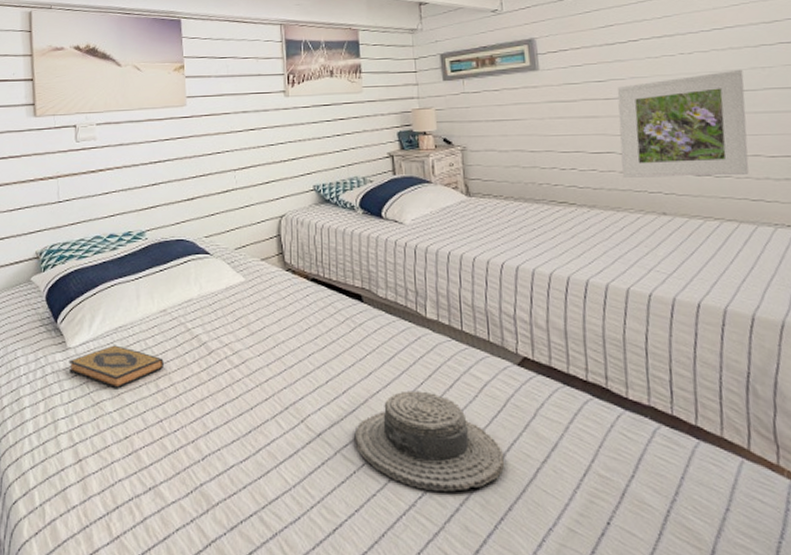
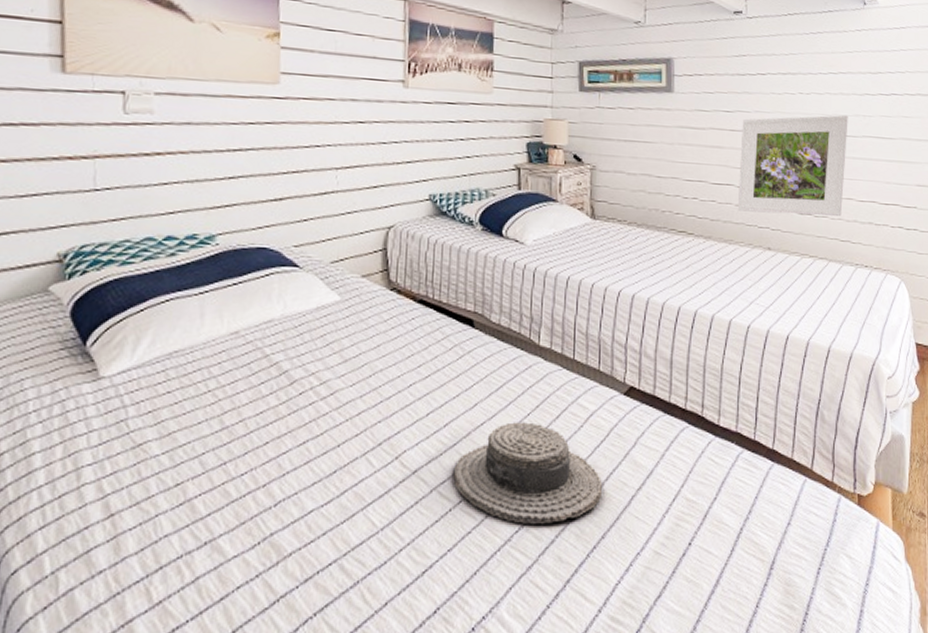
hardback book: present [68,345,164,389] -> none [100,374,232,427]

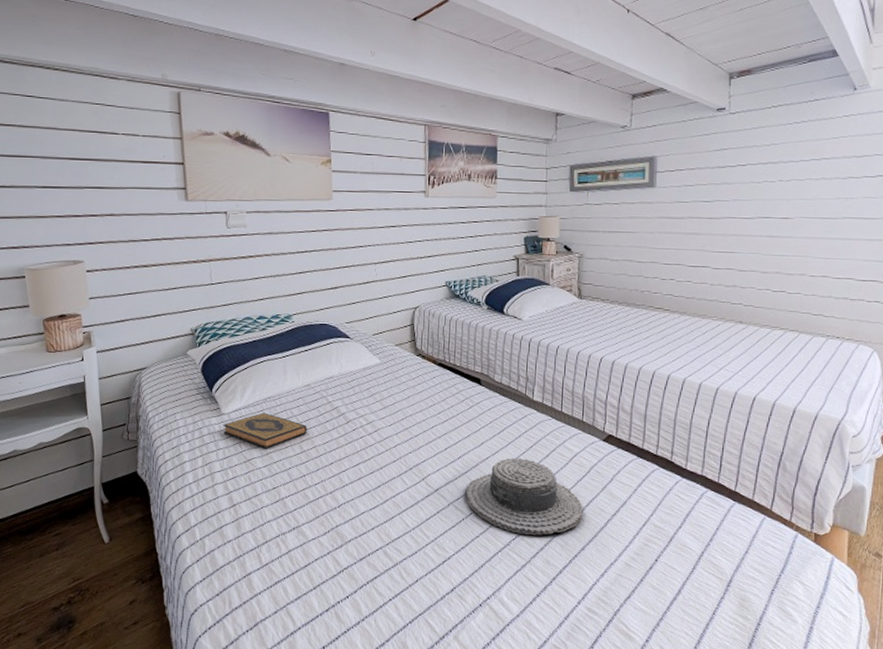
hardback book: none [100,374,232,427] -> present [223,413,307,449]
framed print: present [737,115,848,217] -> none [712,198,829,293]

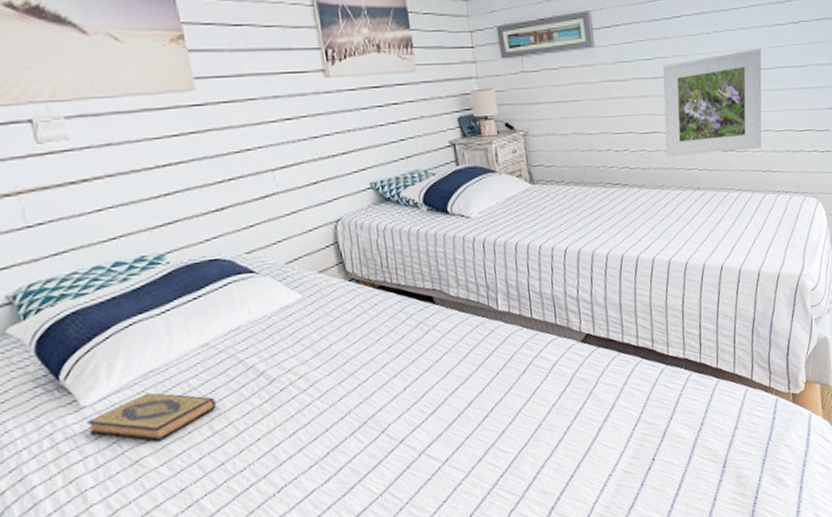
boater hat: present [465,458,584,535] -> none [437,380,573,469]
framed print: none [712,198,829,293] -> present [662,48,762,157]

